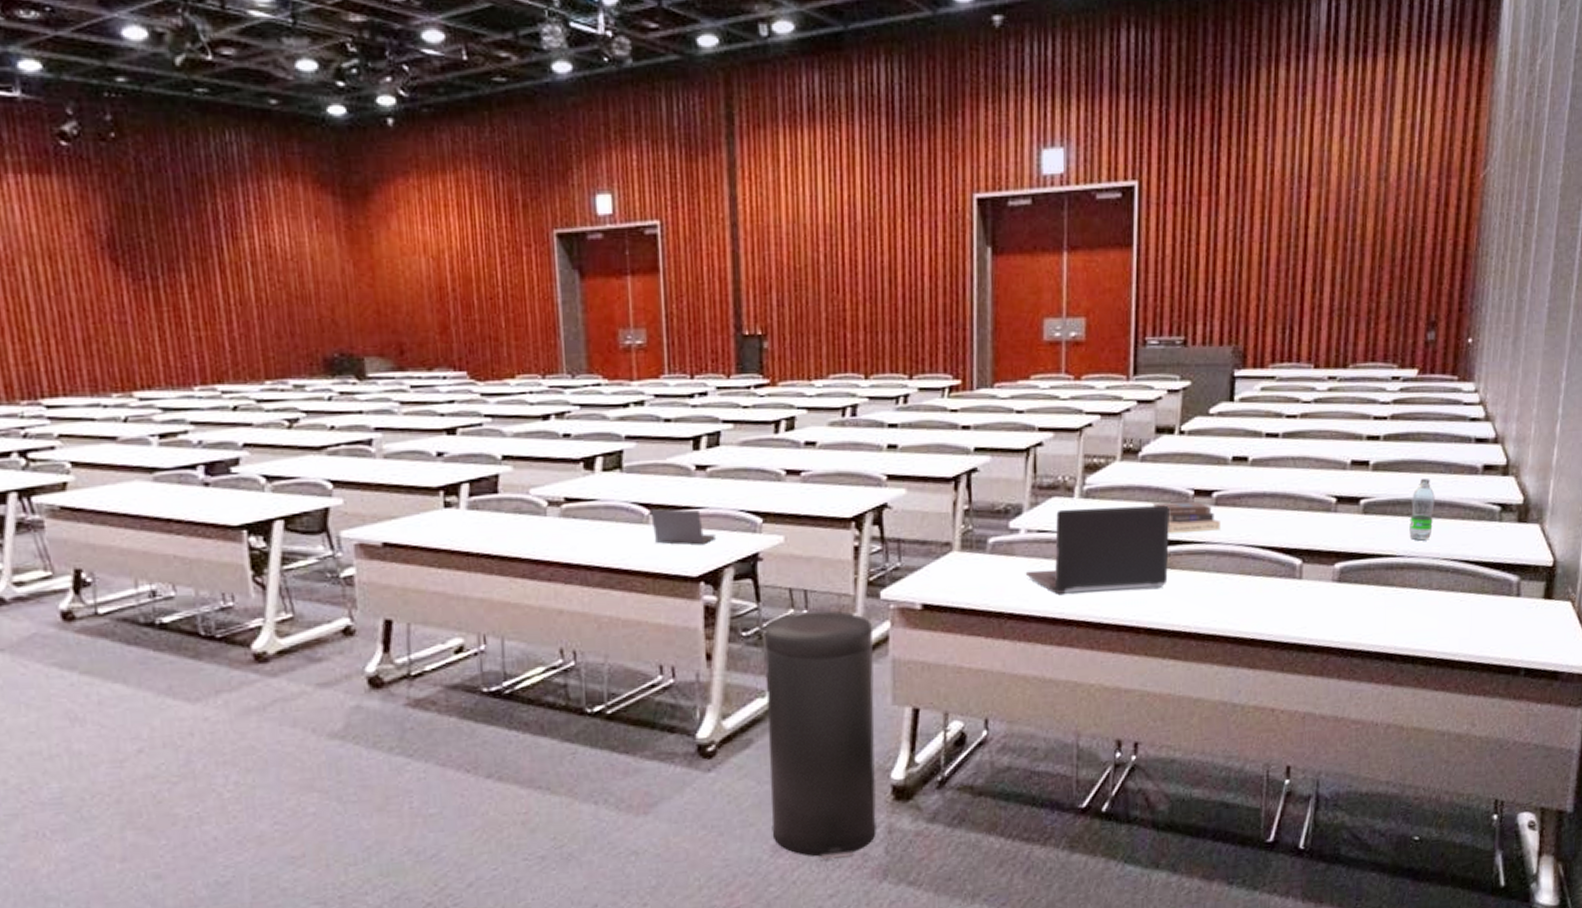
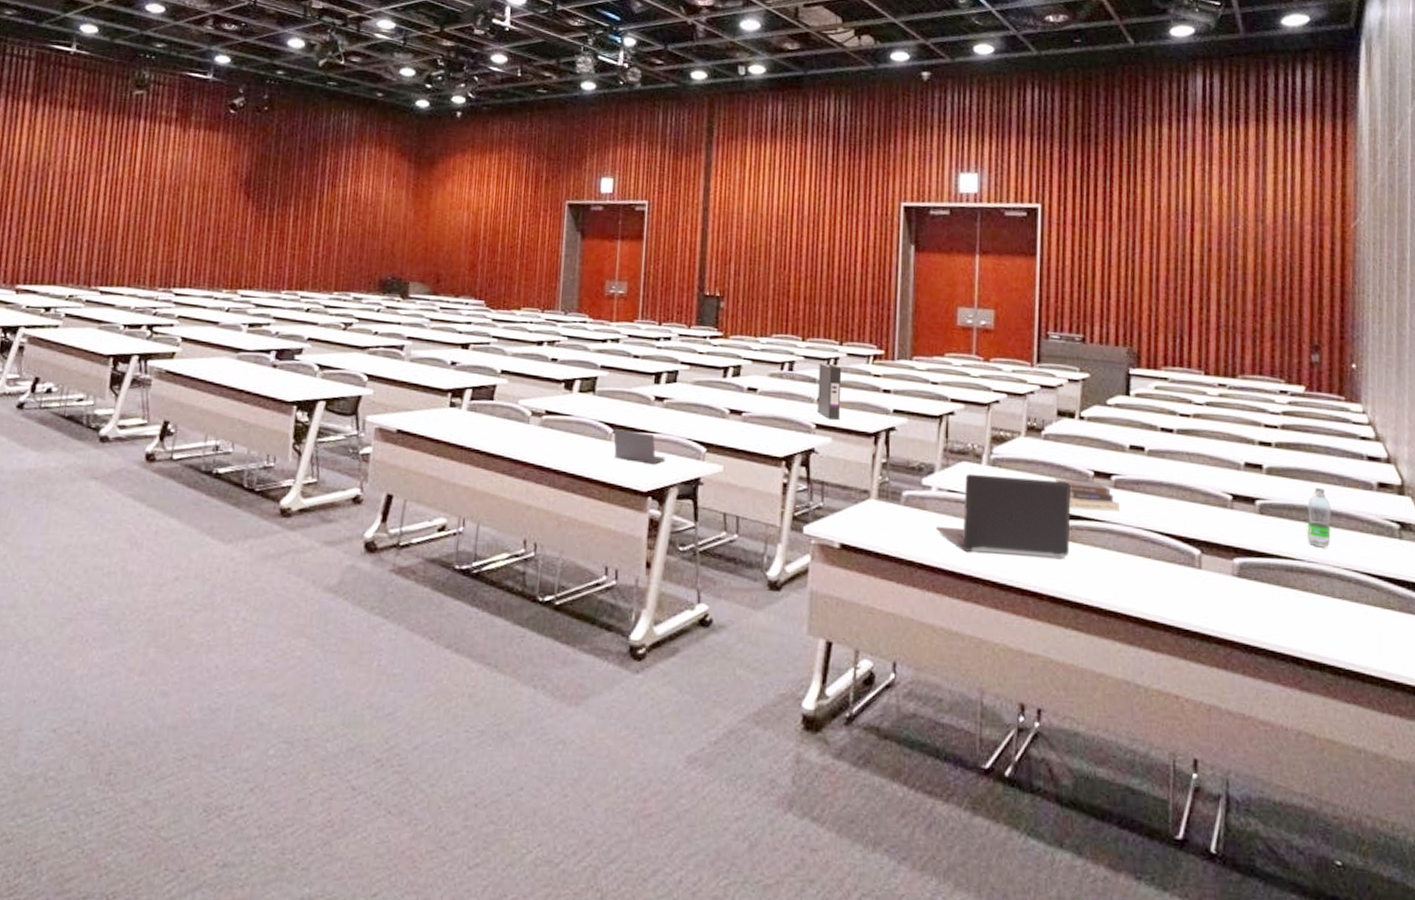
pedal bin: present [763,610,876,861] -> none [688,535,794,781]
binder: none [886,402,915,468] -> present [817,363,842,420]

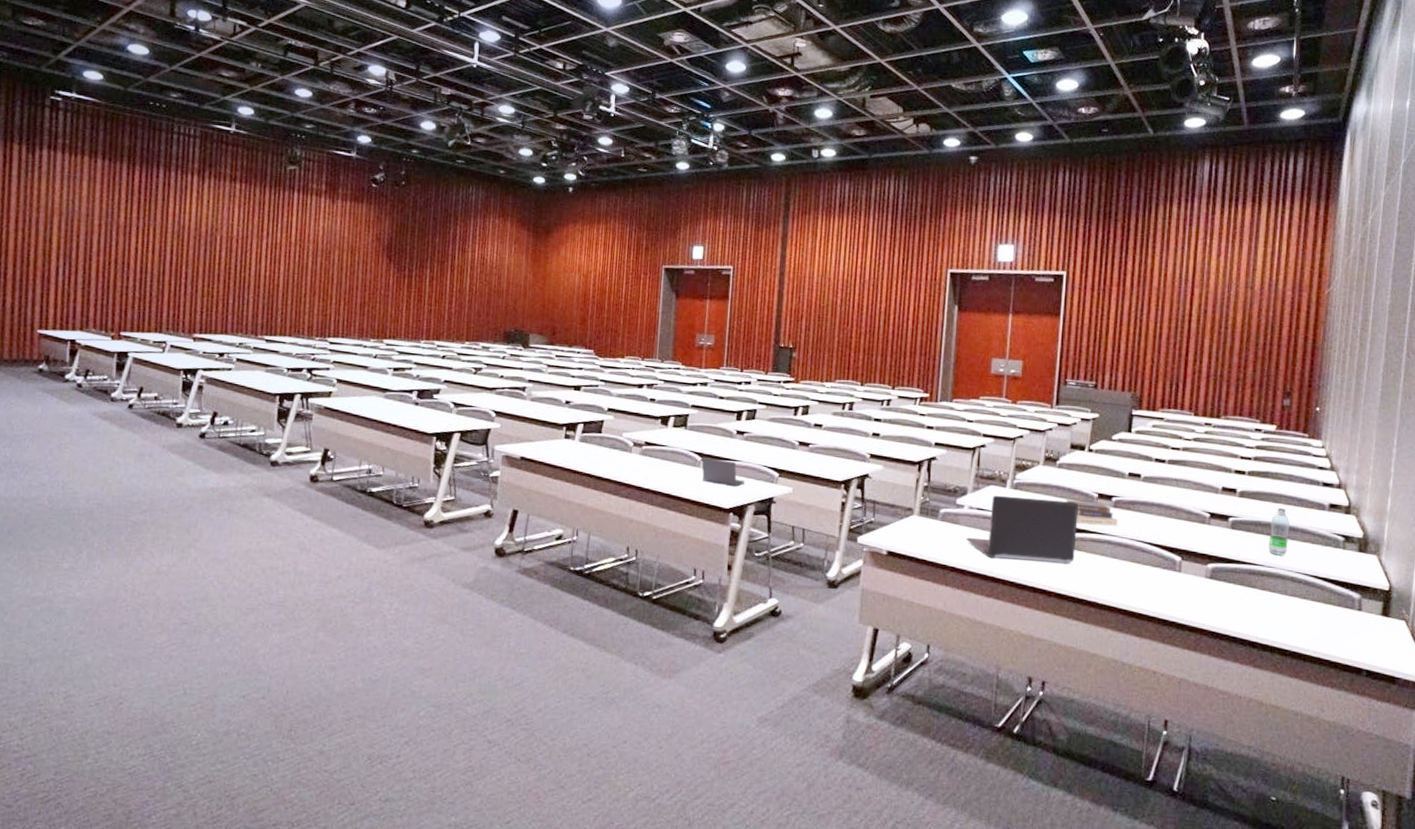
binder: present [817,363,842,420] -> none [872,404,893,451]

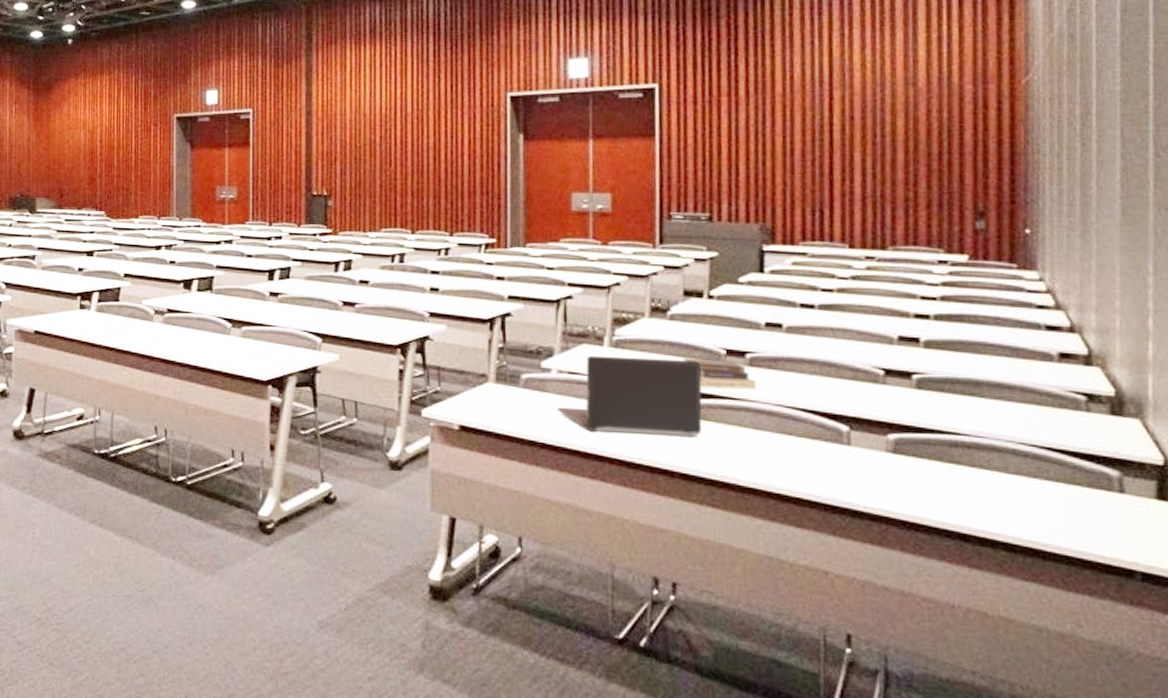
laptop computer: present [702,457,745,487] -> none [232,324,283,356]
bottle: present [1269,508,1290,556] -> none [973,361,1003,422]

